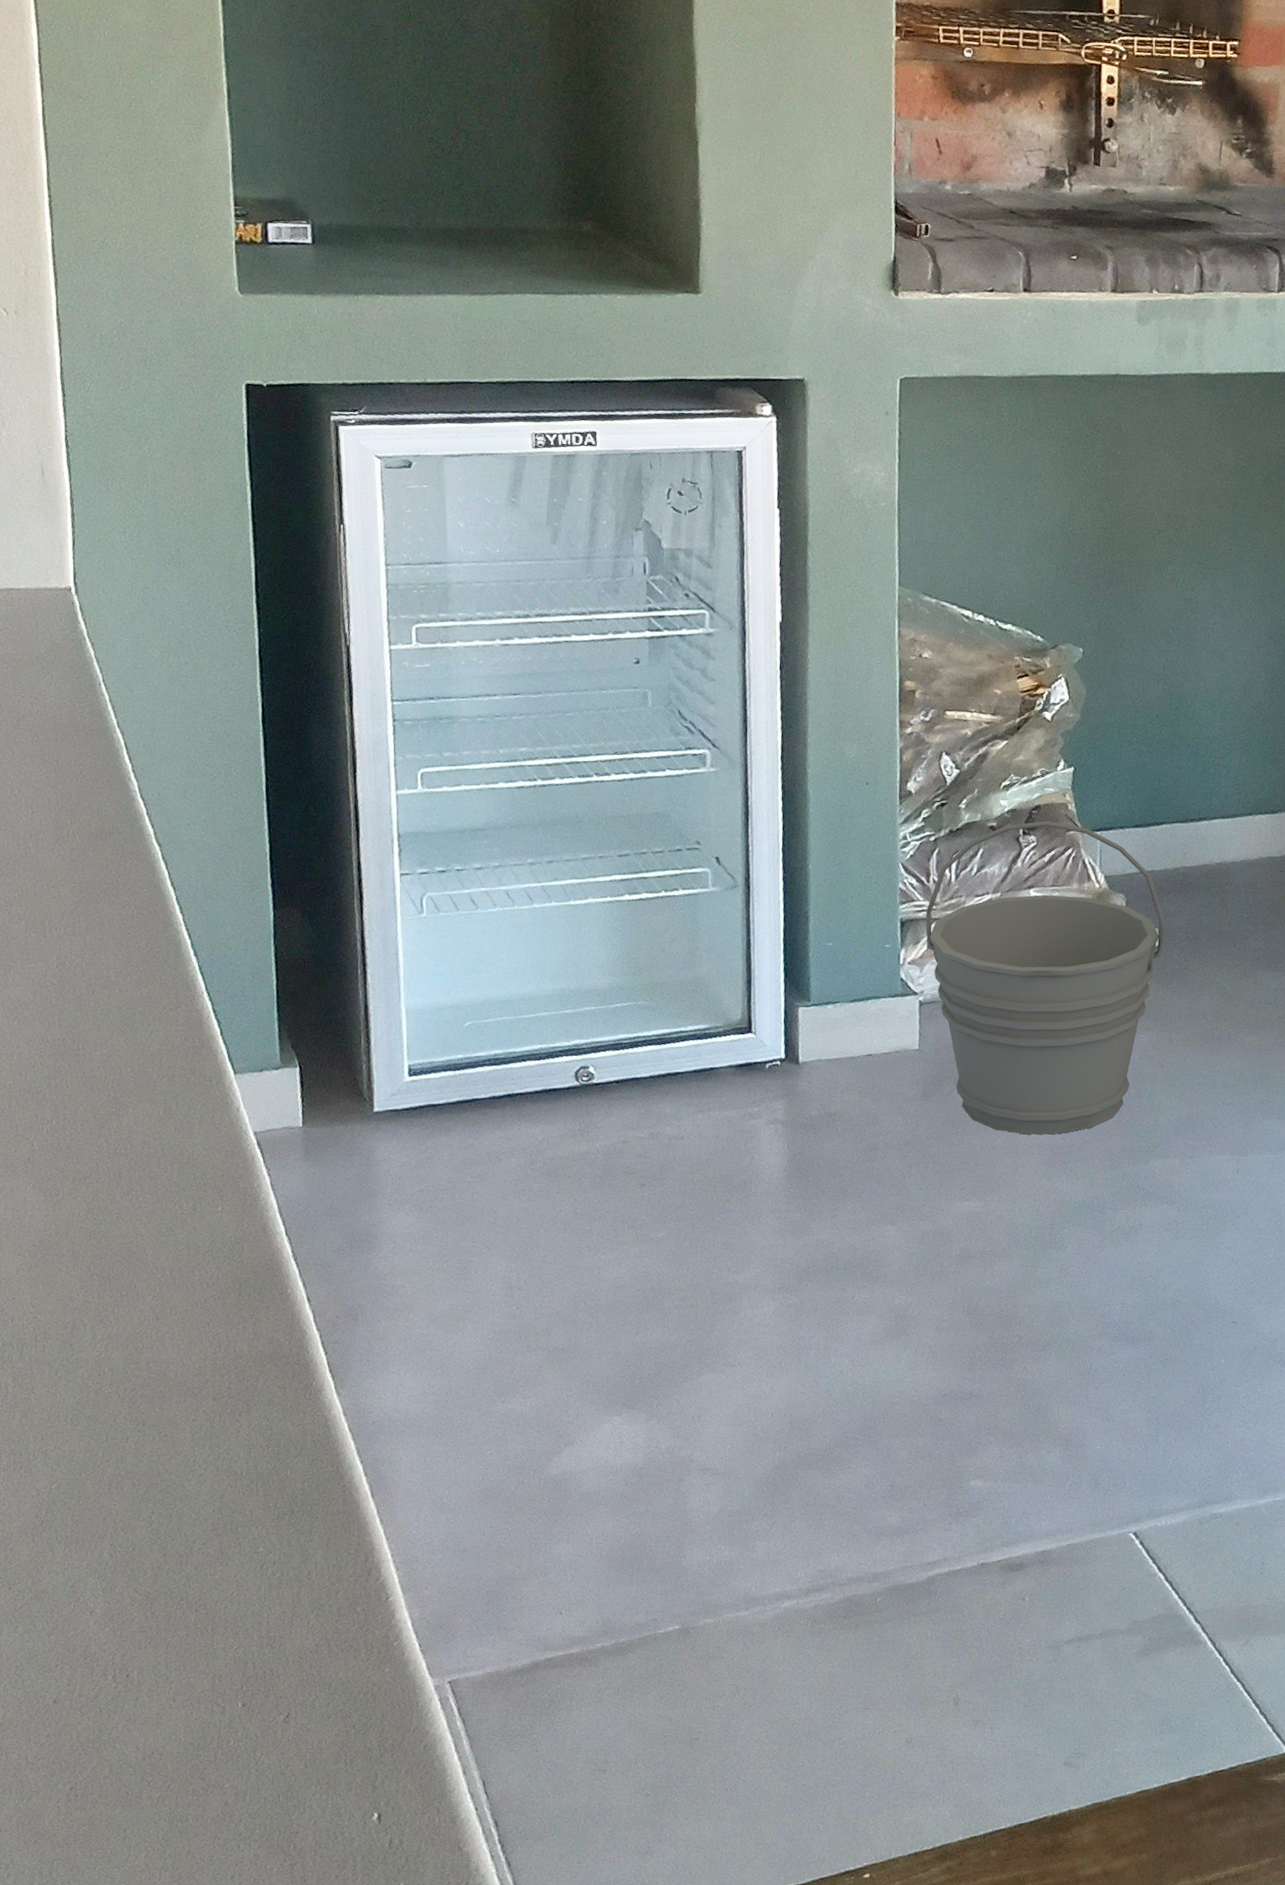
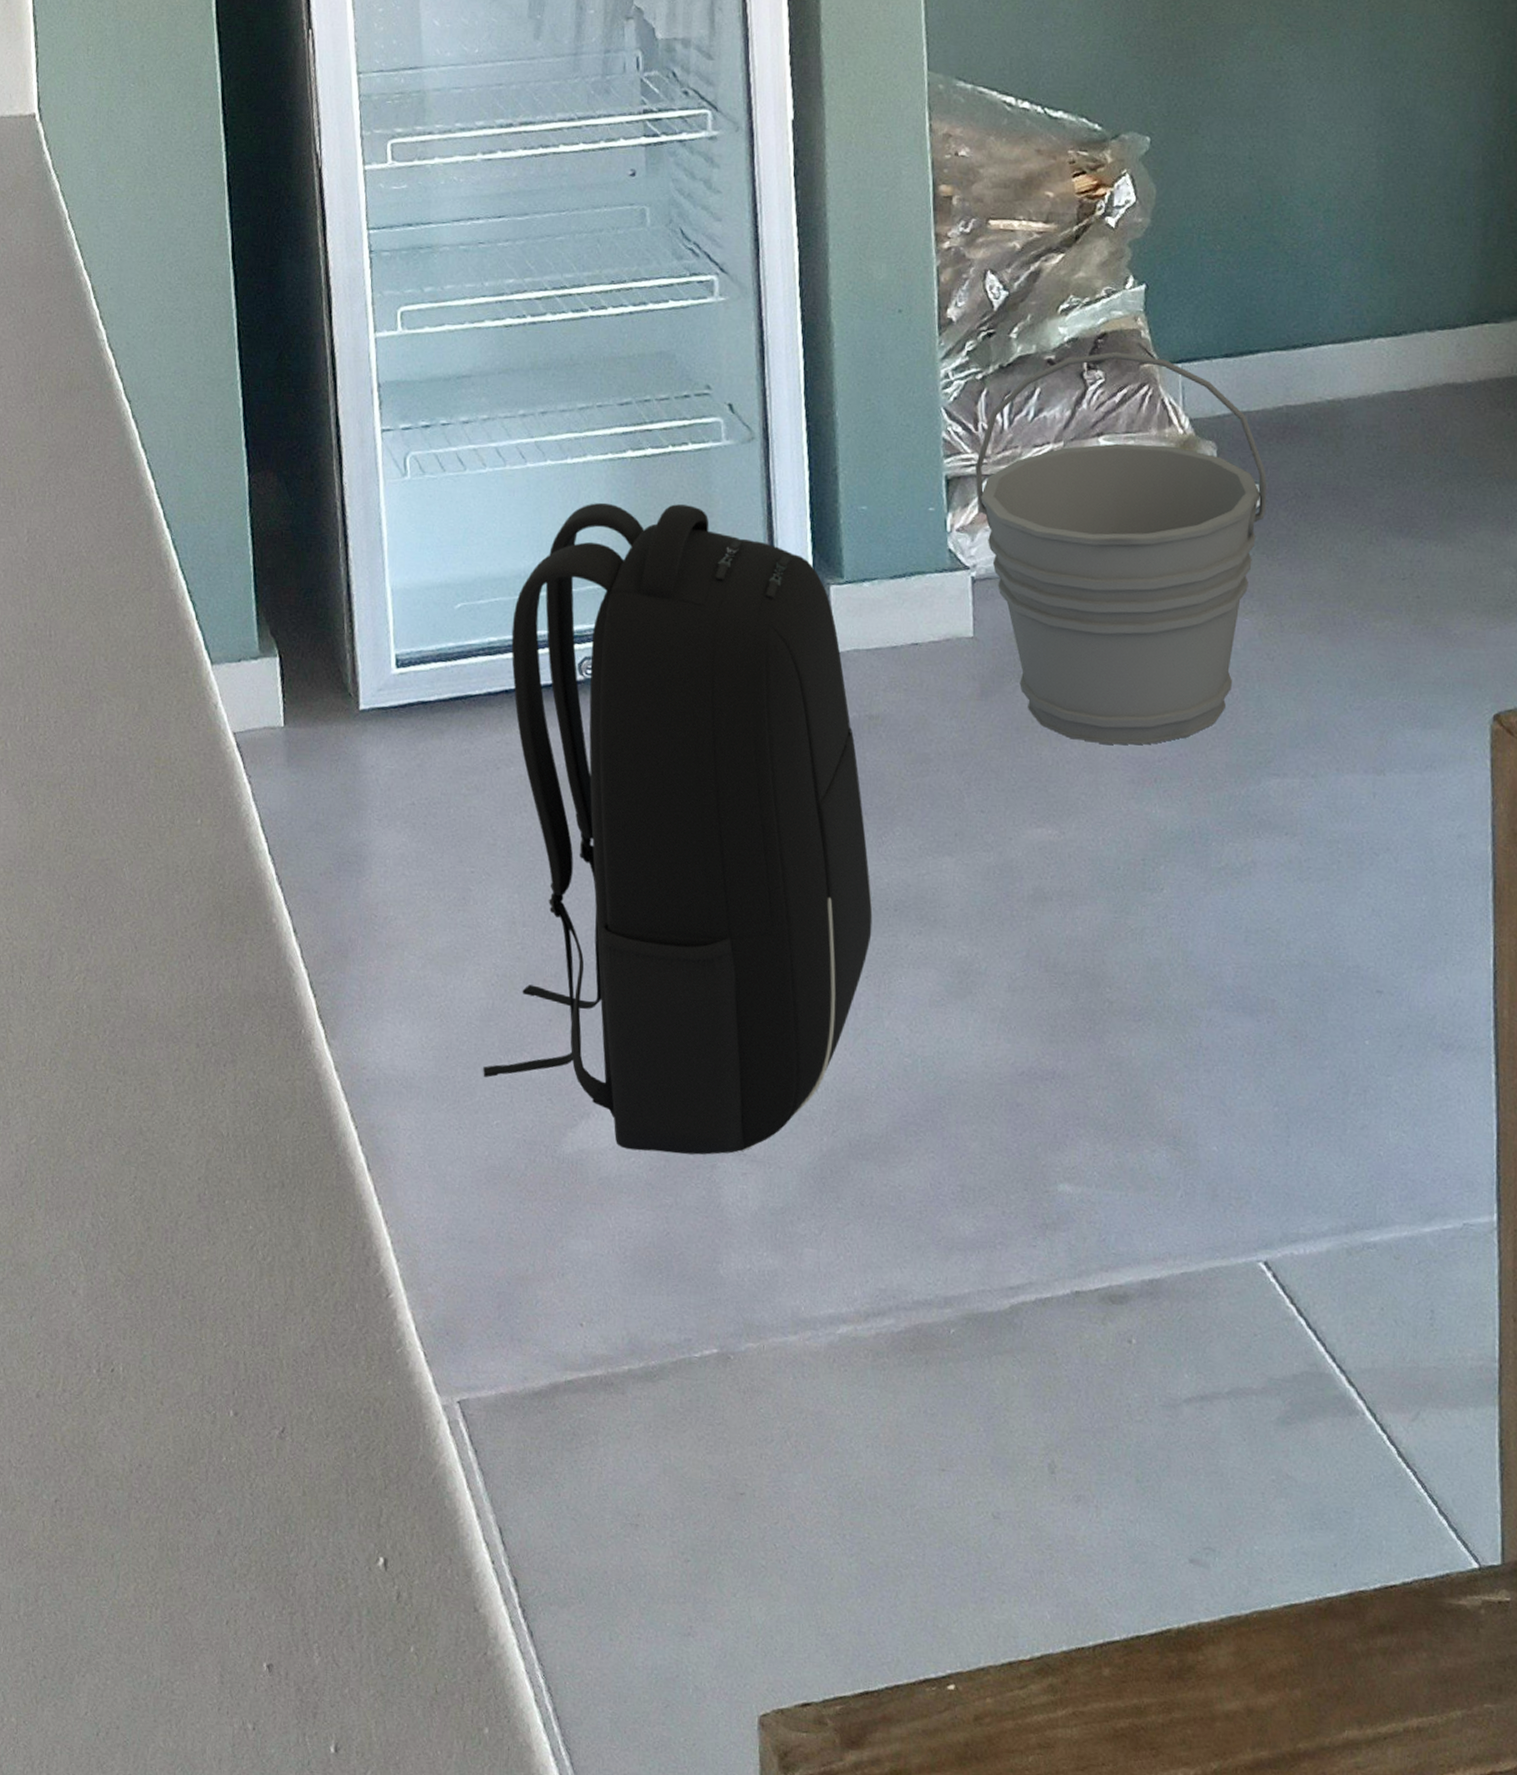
backpack: none [479,937,825,1471] -> present [483,502,873,1155]

